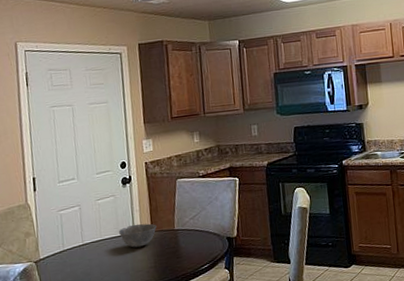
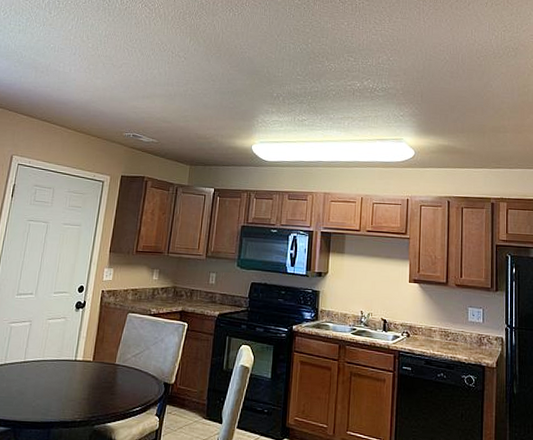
bowl: present [118,223,157,248] -> none [60,351,99,376]

